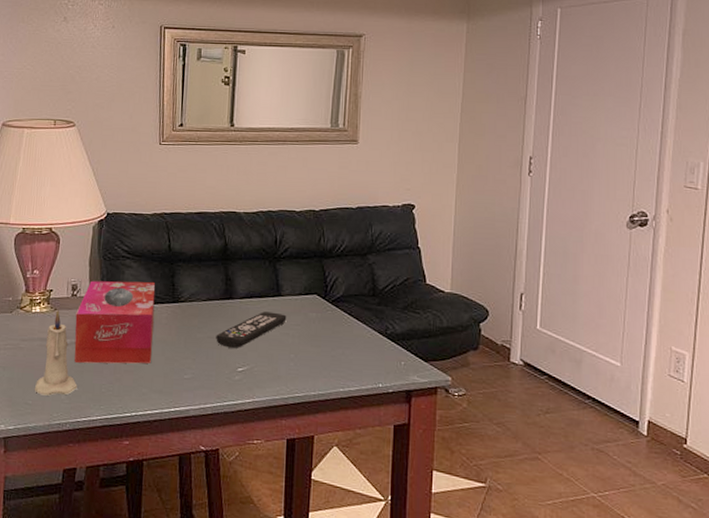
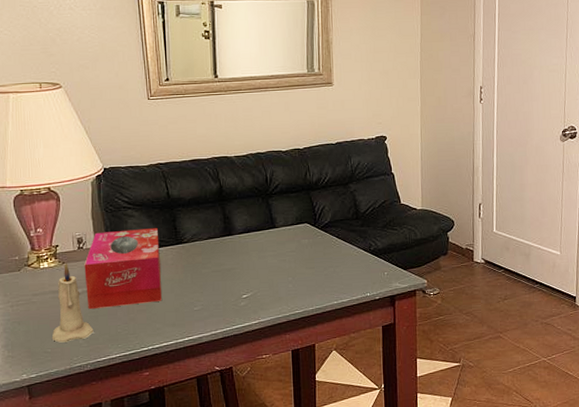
remote control: present [216,311,287,348] -> none [220,242,282,279]

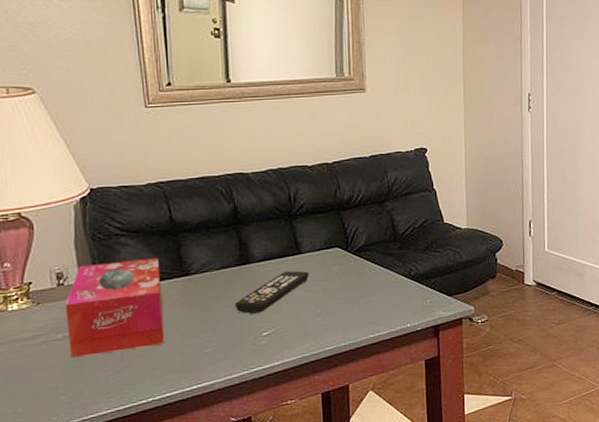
candle: present [51,263,94,343] -> none [23,304,78,400]
remote control: none [220,242,282,279] -> present [235,270,309,314]

